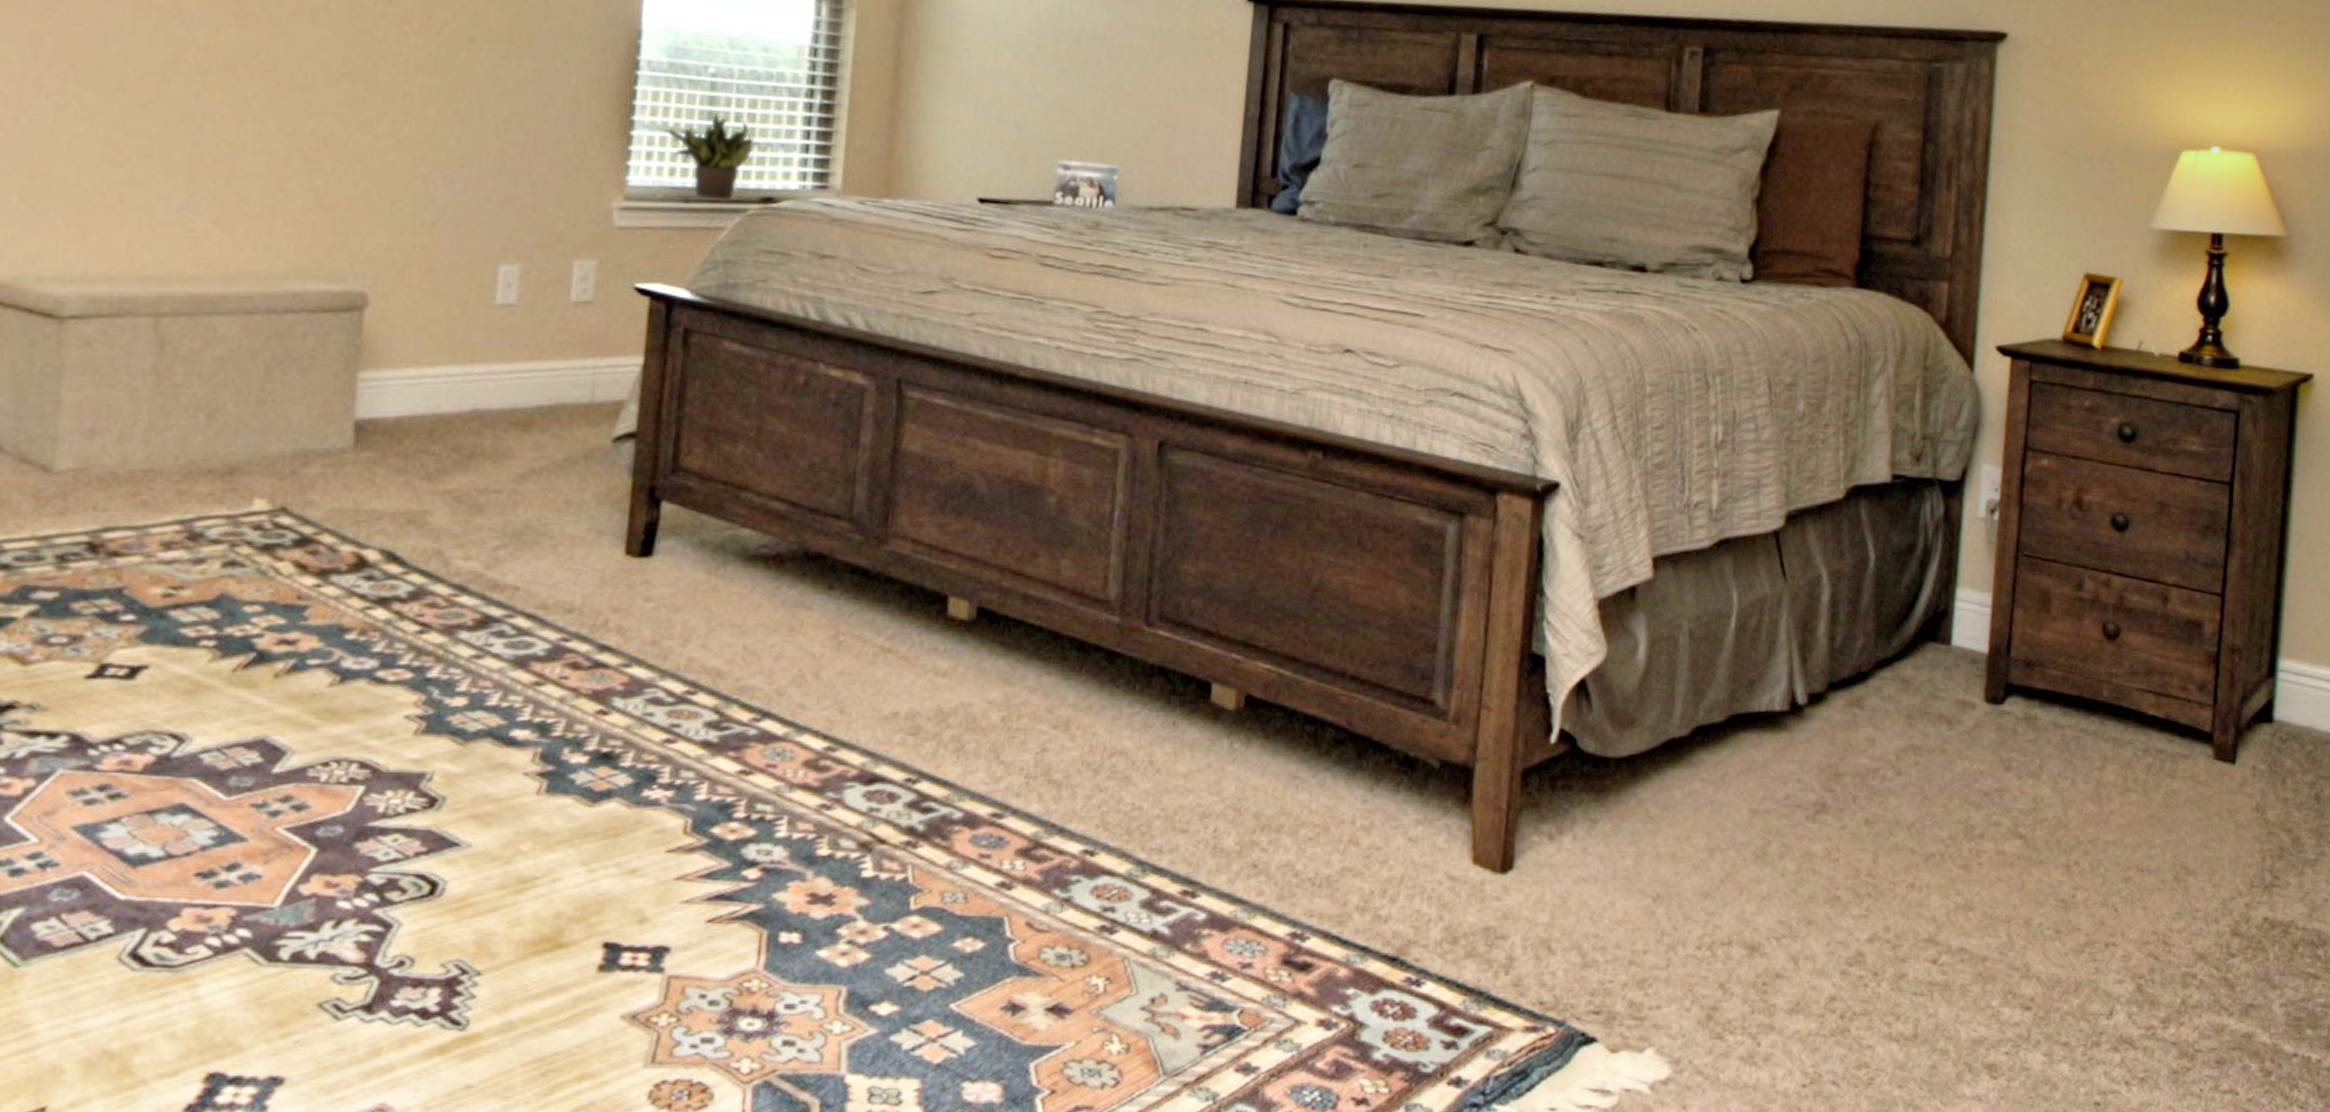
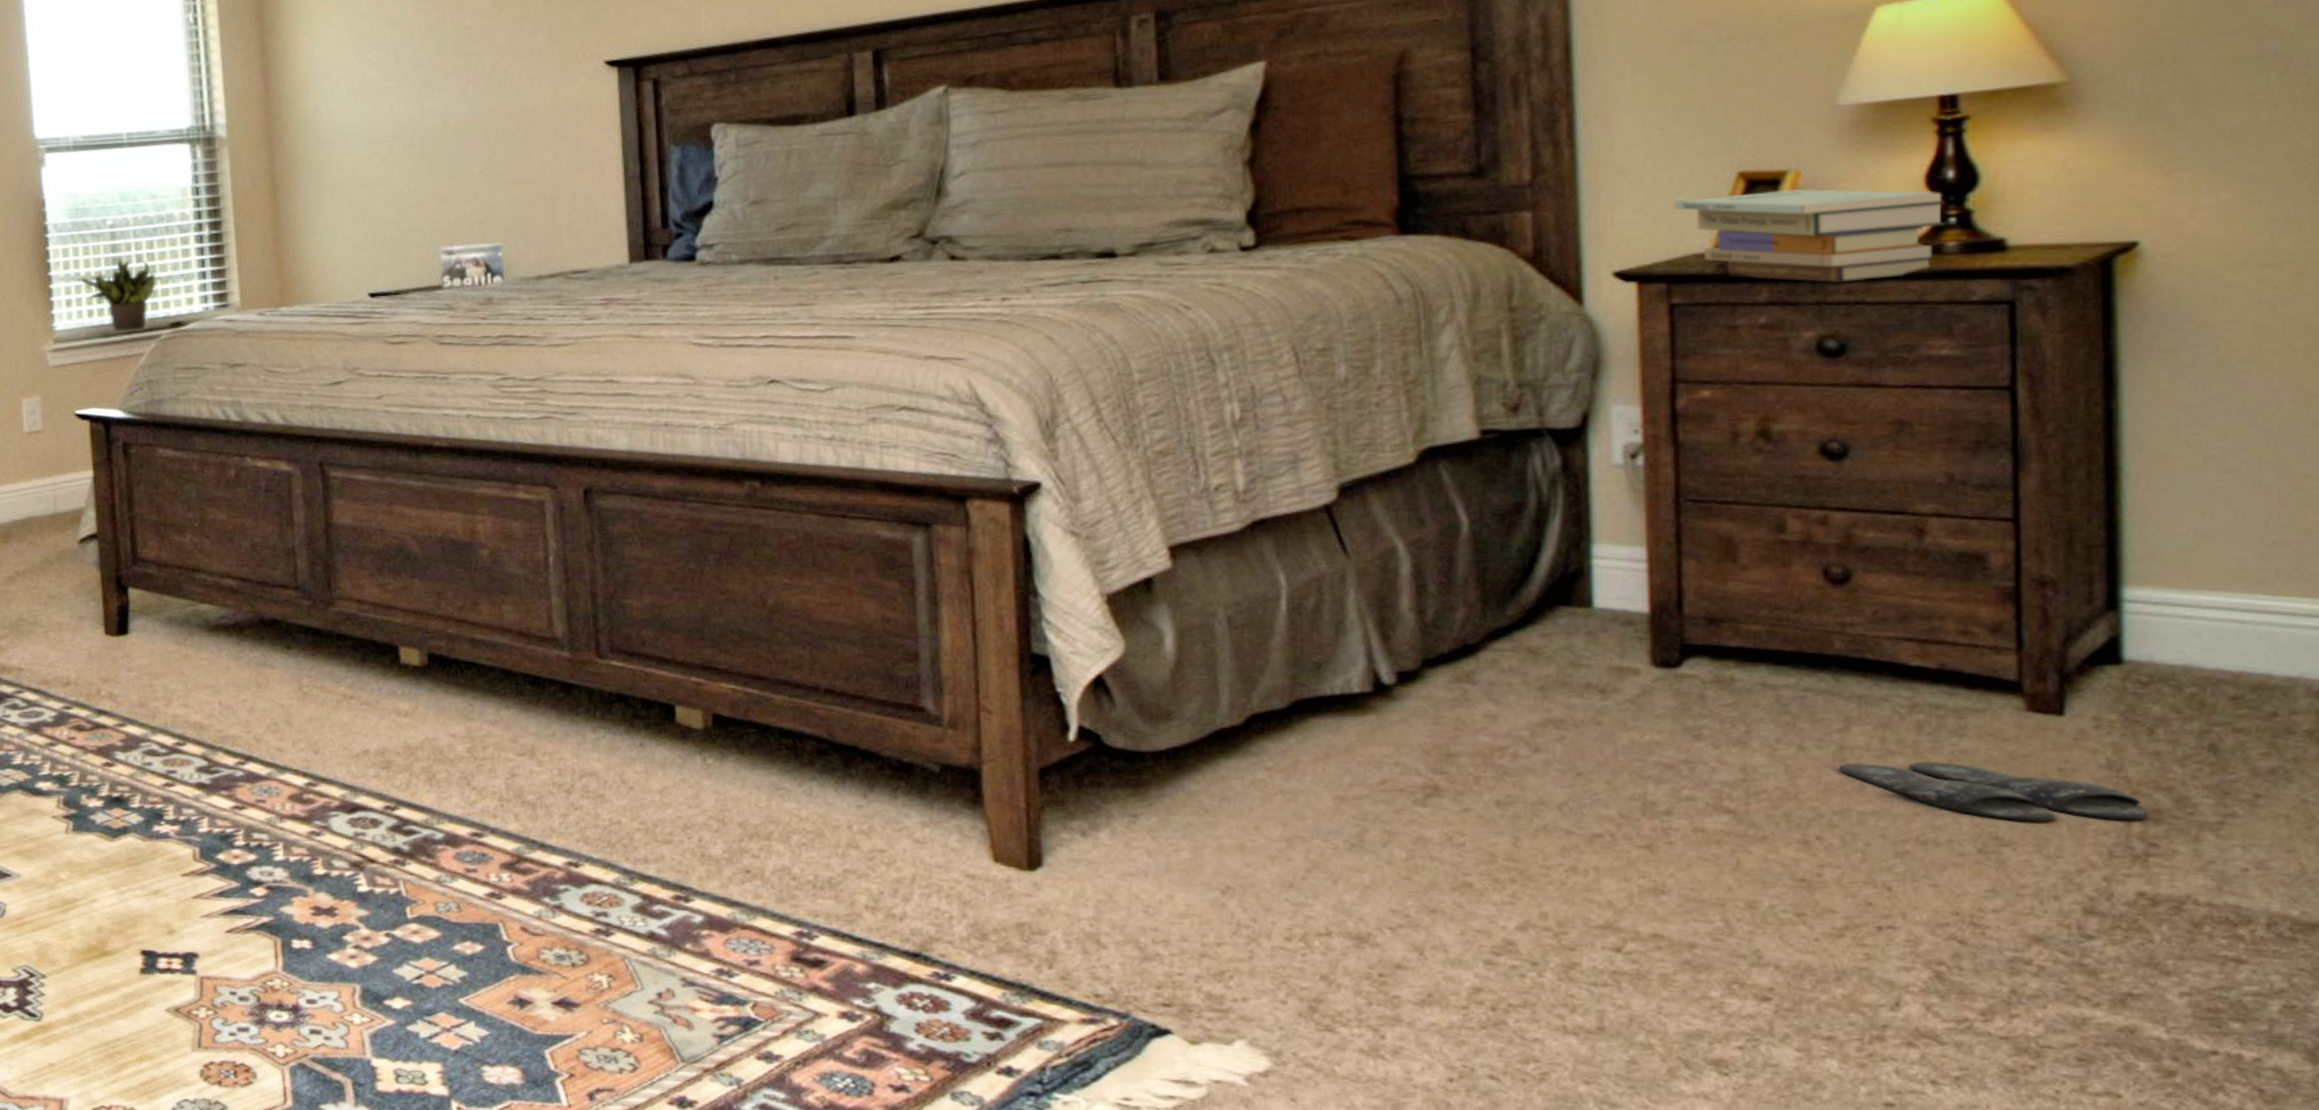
books: none [2041,290,2208,381] -> present [1673,188,1946,283]
slippers: none [2095,798,2275,856] -> present [1838,762,2146,822]

